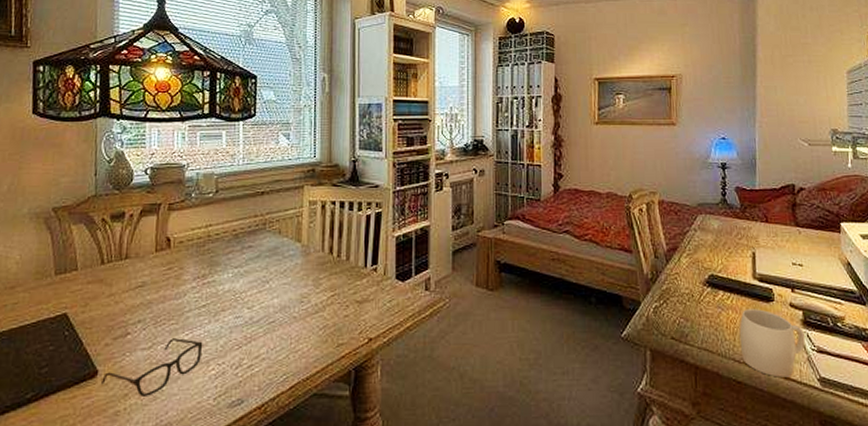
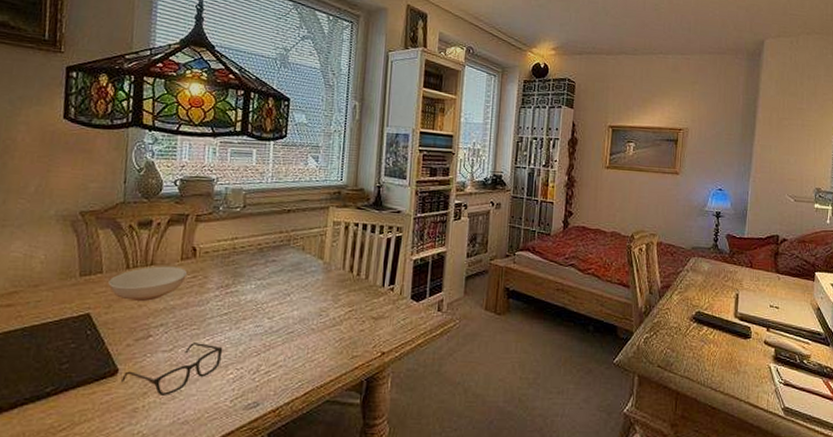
bowl: none [84,259,163,298] -> present [108,266,188,302]
mug: present [739,309,805,378] -> none [717,344,774,406]

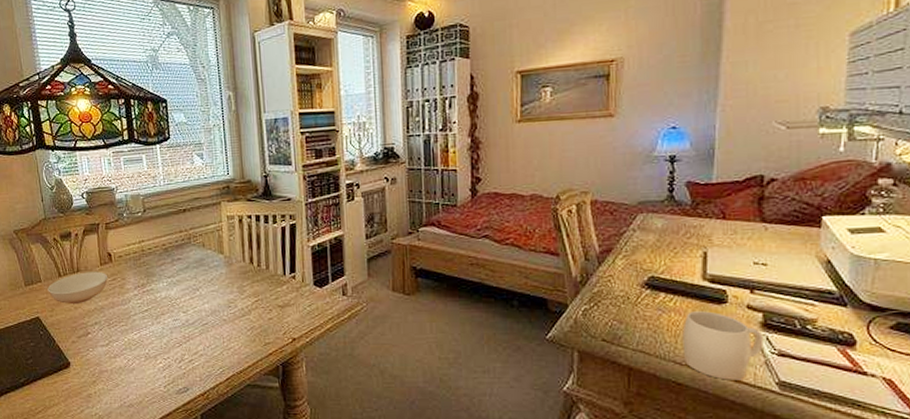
eyeglasses: present [120,343,223,397] -> none [73,337,150,384]
mug: none [717,344,774,406] -> present [682,311,763,380]

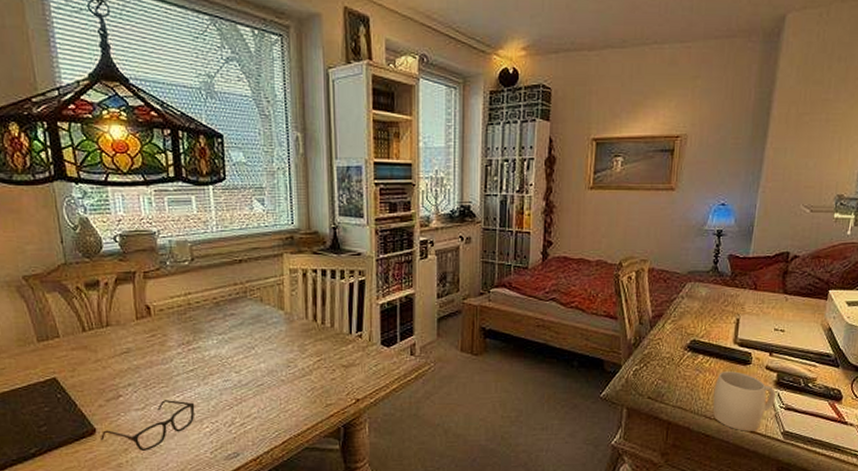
bowl: present [47,271,108,305] -> none [67,326,146,364]
eyeglasses: none [73,337,150,384] -> present [99,400,195,452]

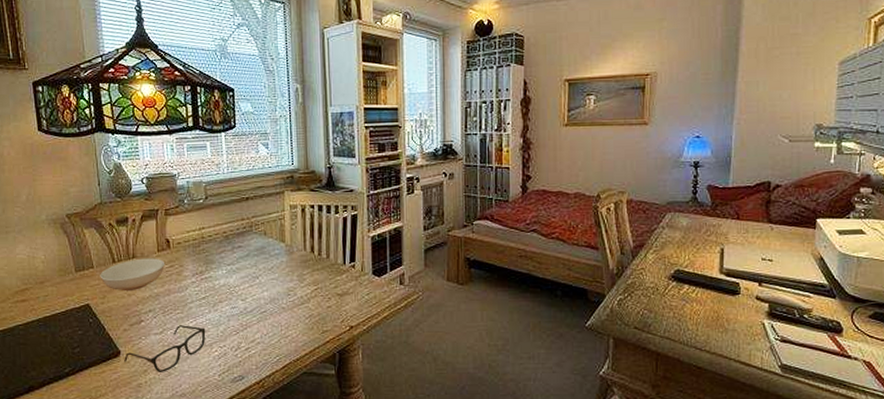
bowl: none [67,326,146,364] -> present [100,258,166,292]
mug: present [712,371,776,431] -> none [702,301,769,364]

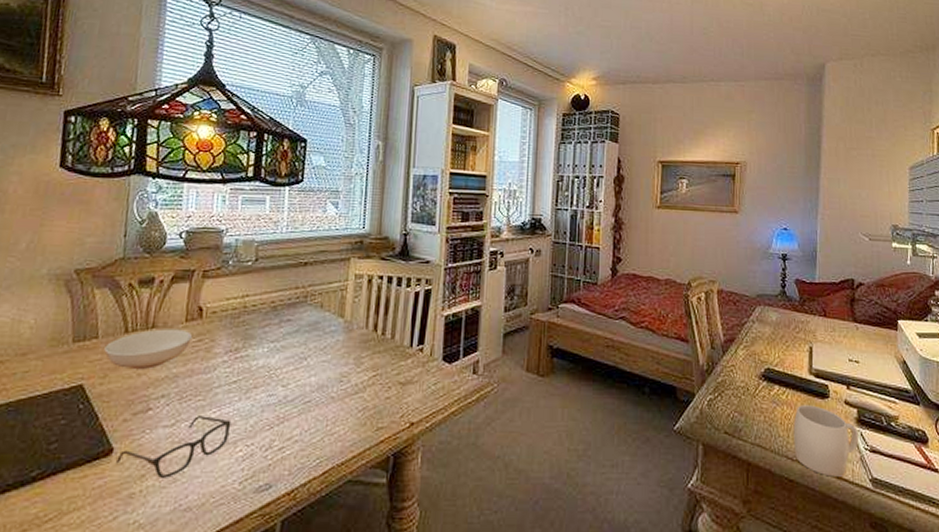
mug: none [702,301,769,364] -> present [793,405,859,477]

